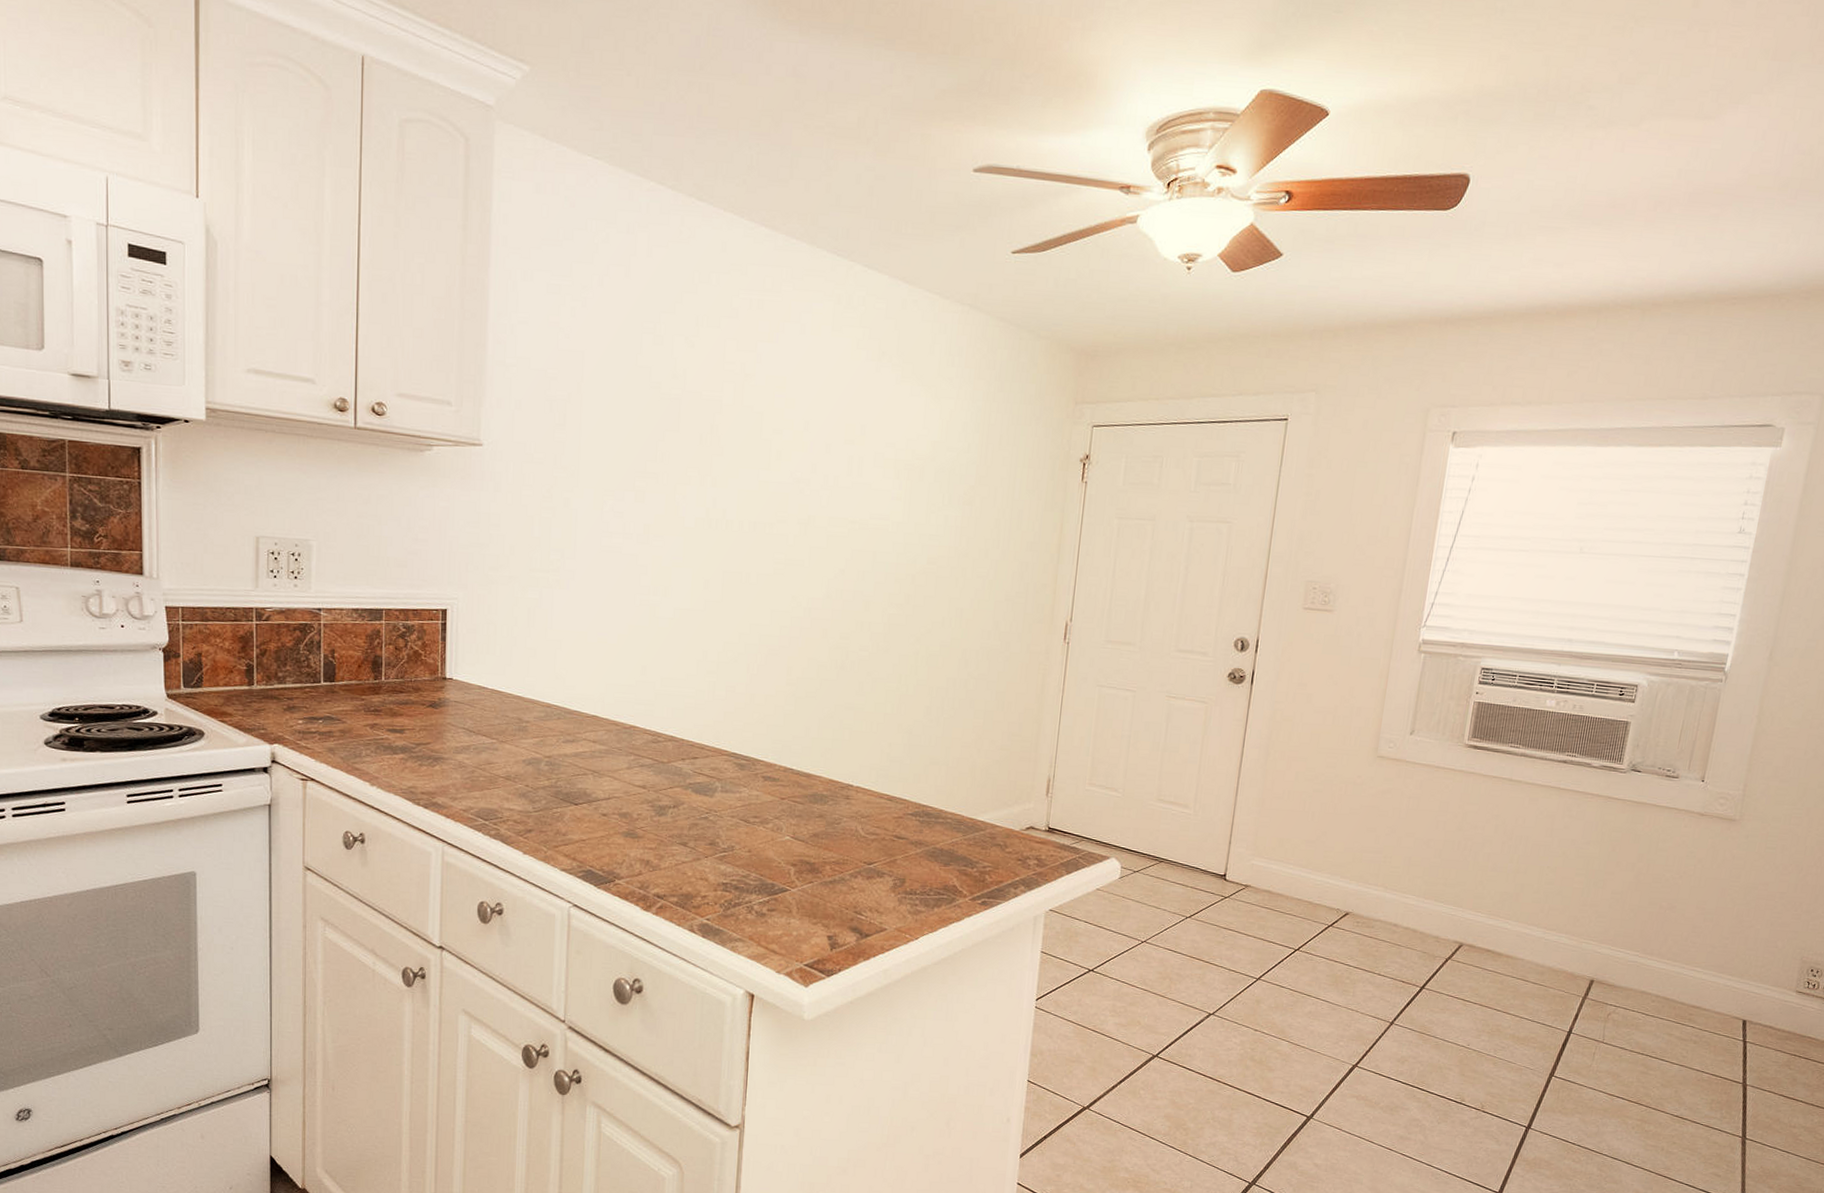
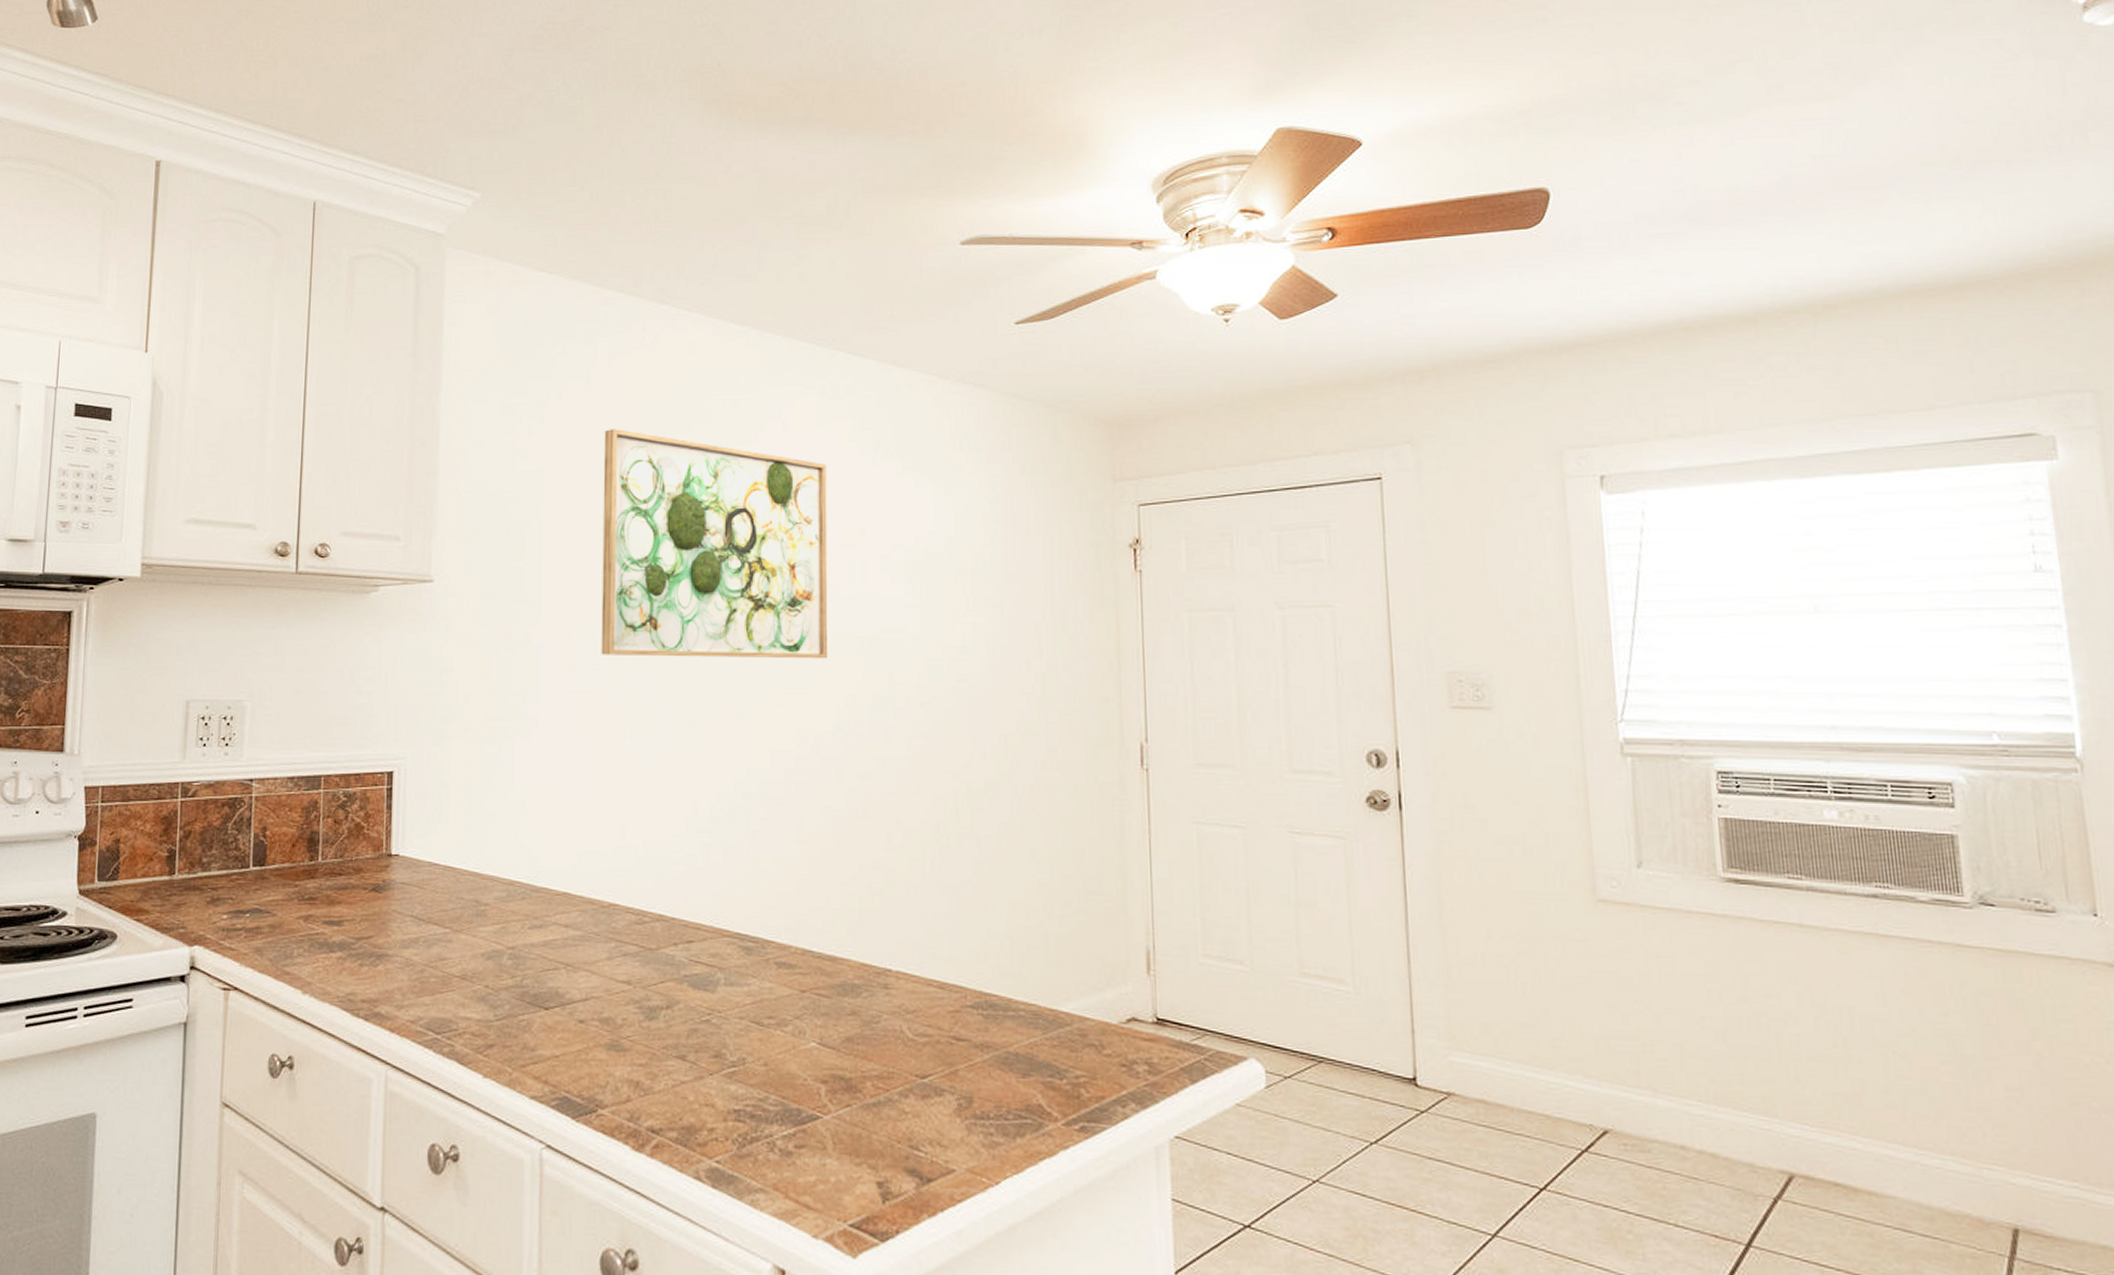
wall art: none [631,317,837,538] -> present [601,429,828,659]

